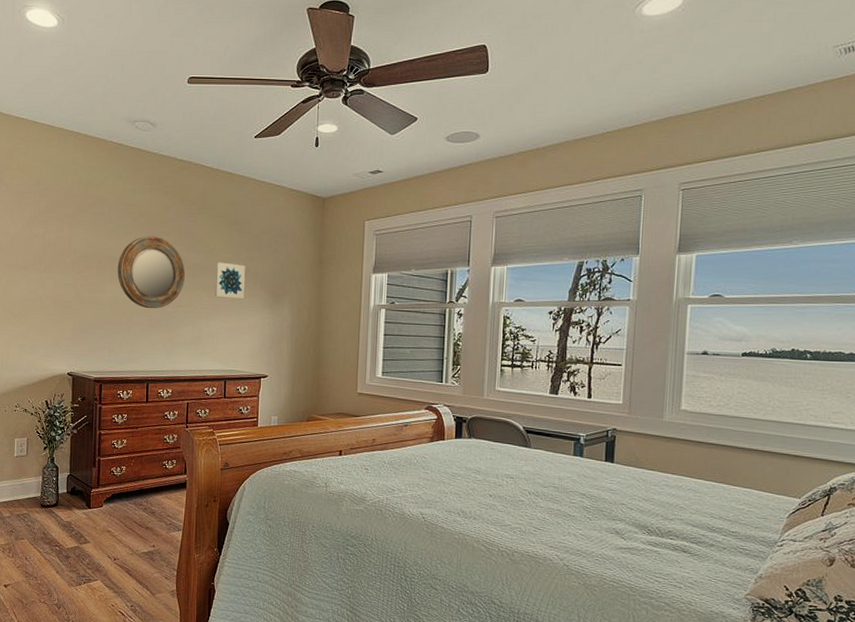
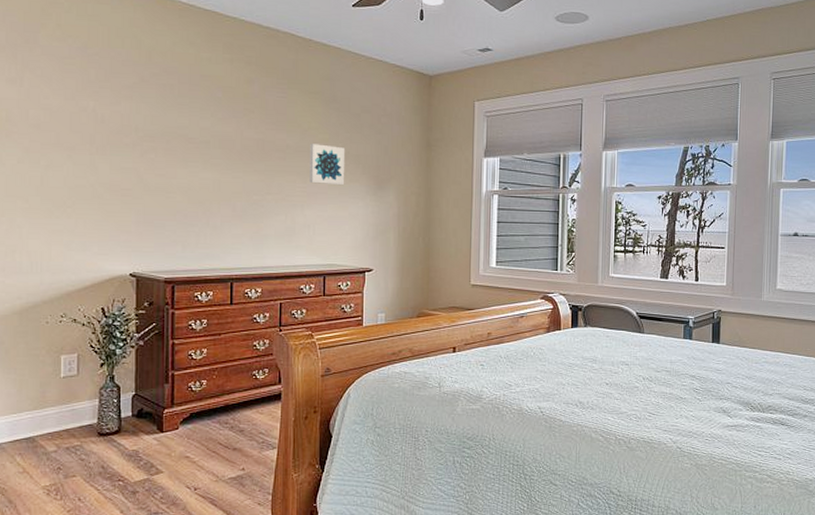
home mirror: present [117,236,185,309] -> none [191,113,274,197]

